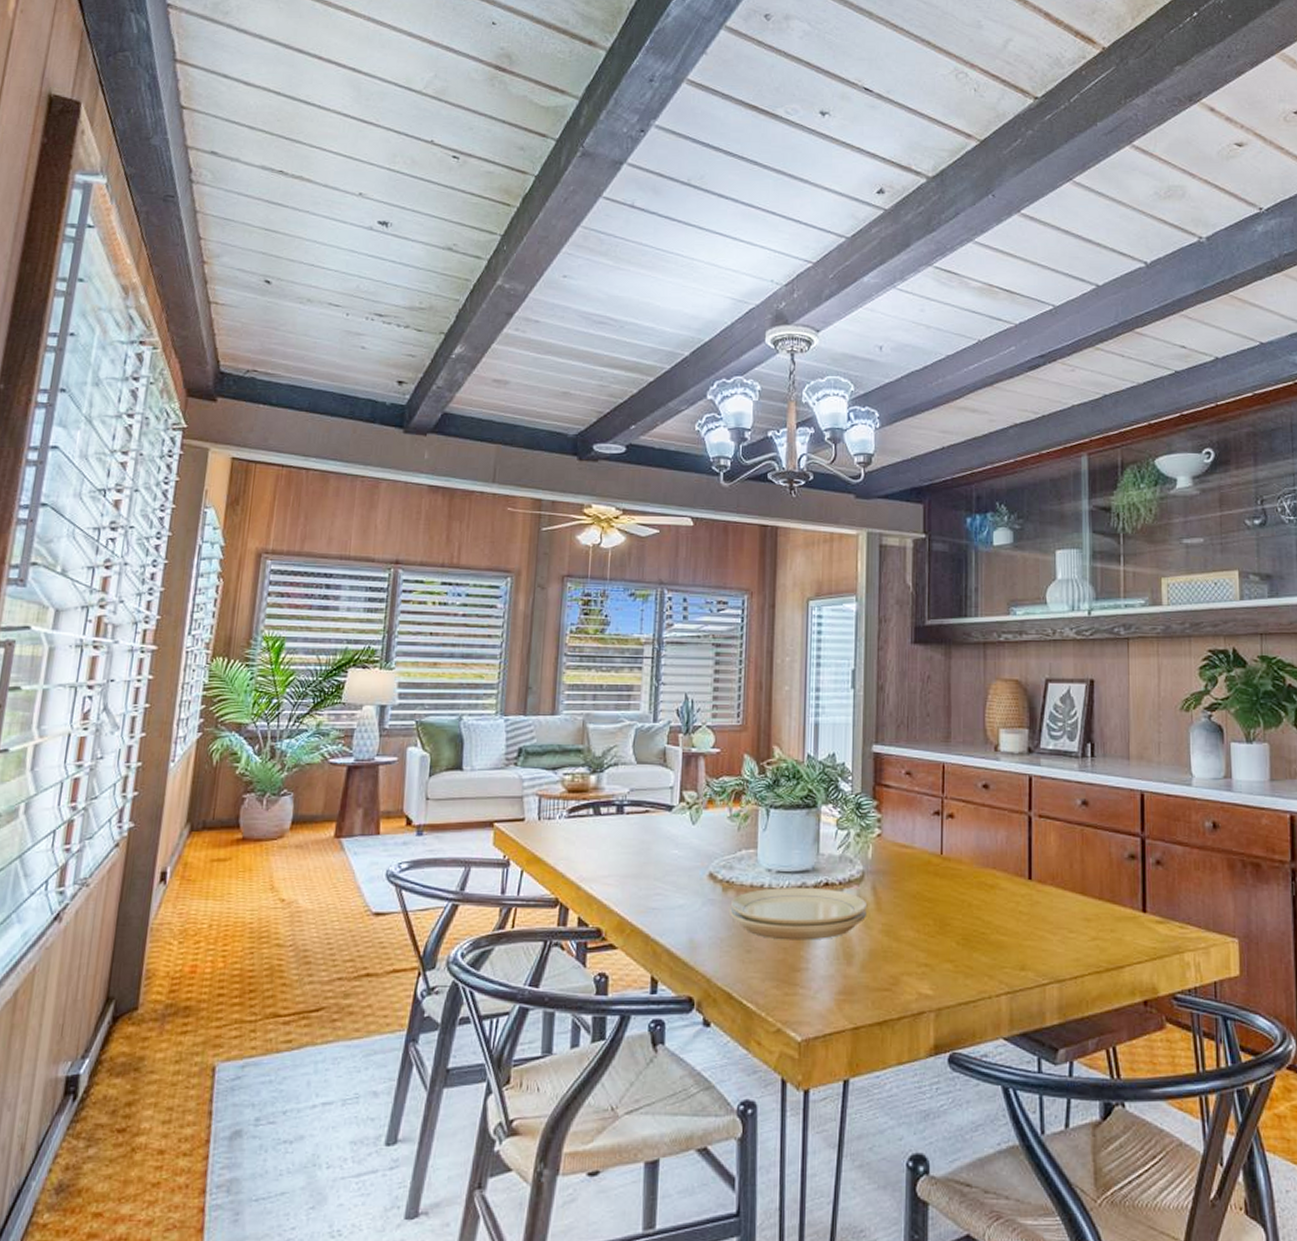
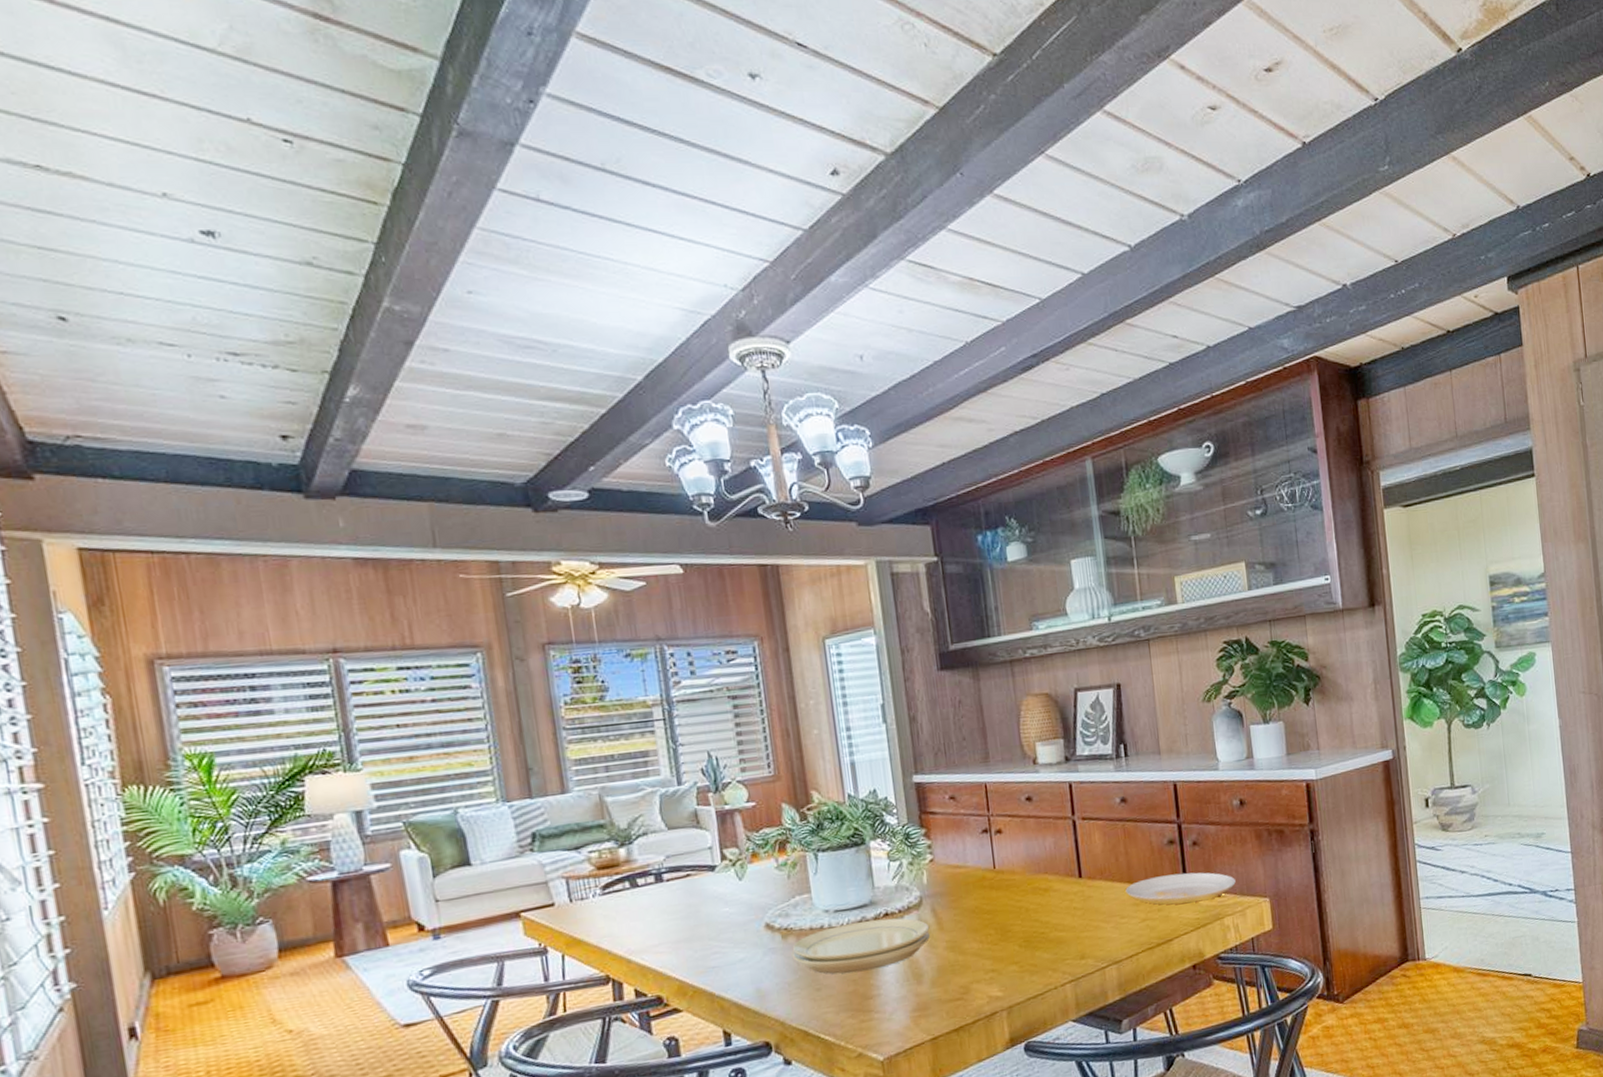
plate: none [1077,892,1201,929] -> present [1125,872,1236,905]

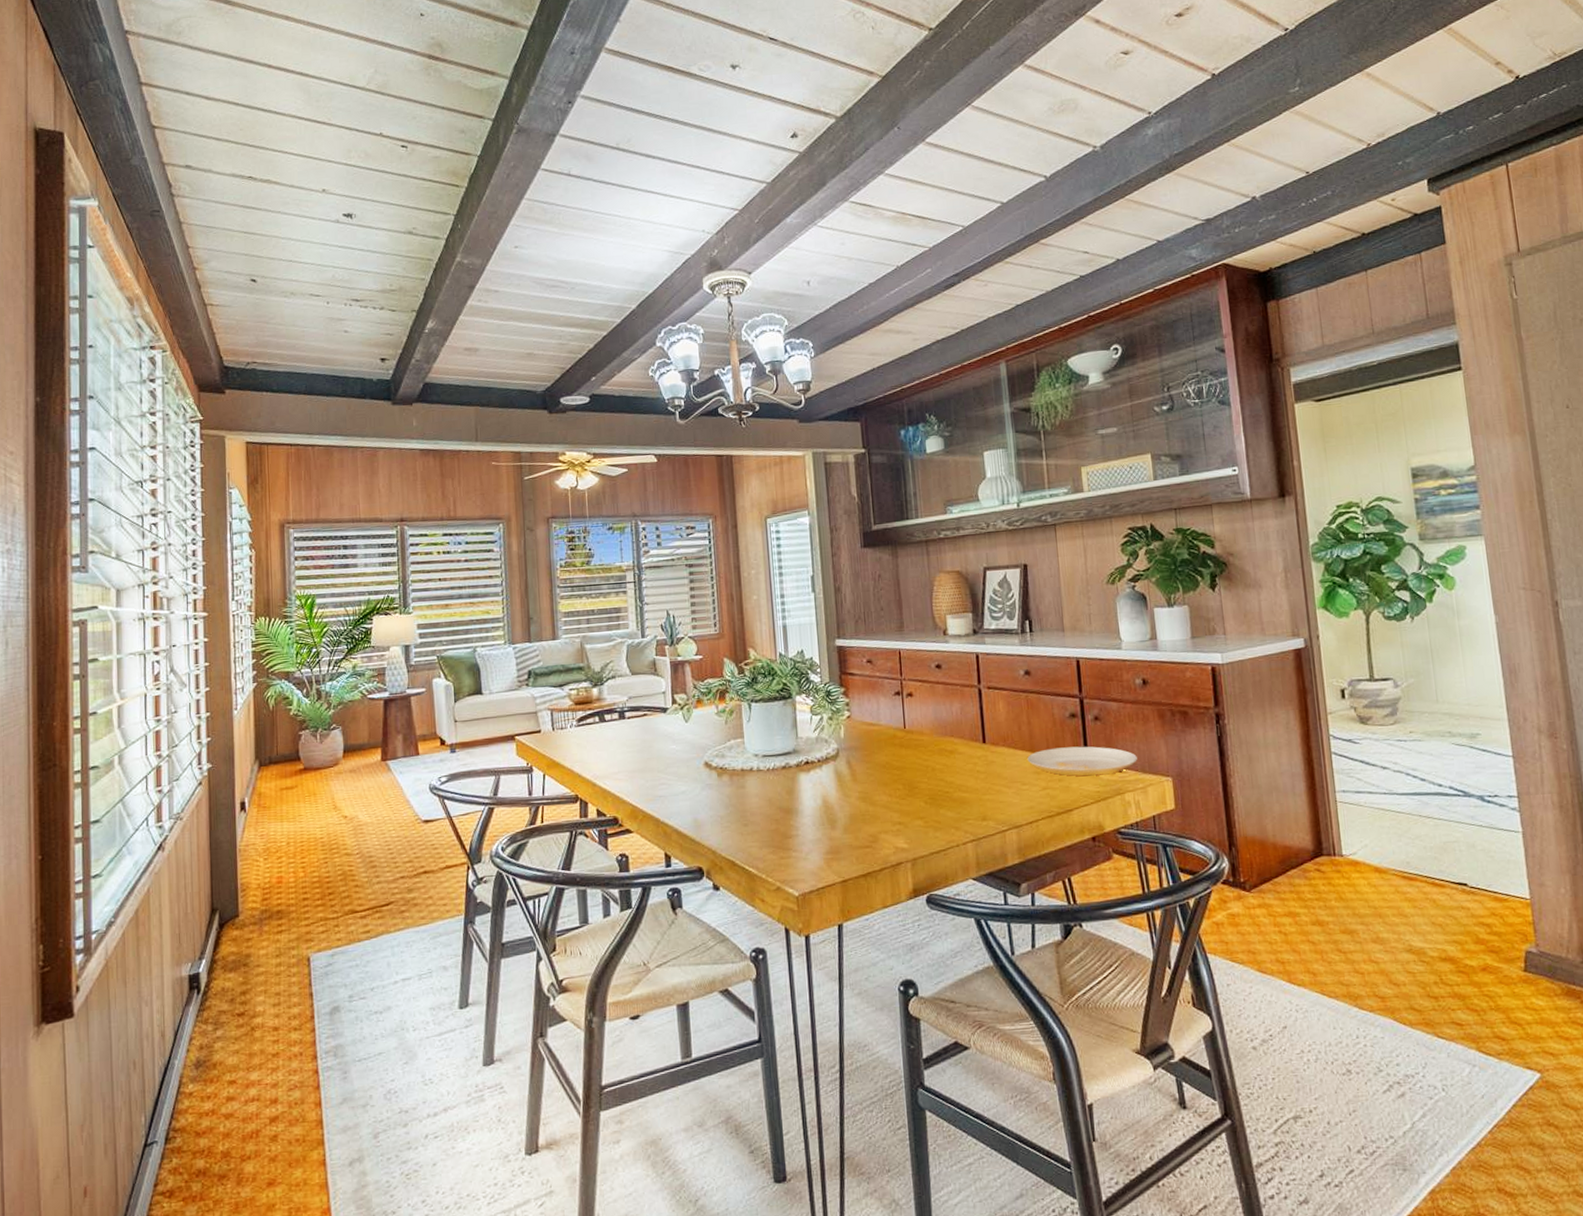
plate: present [791,918,931,974] -> none [725,766,845,813]

